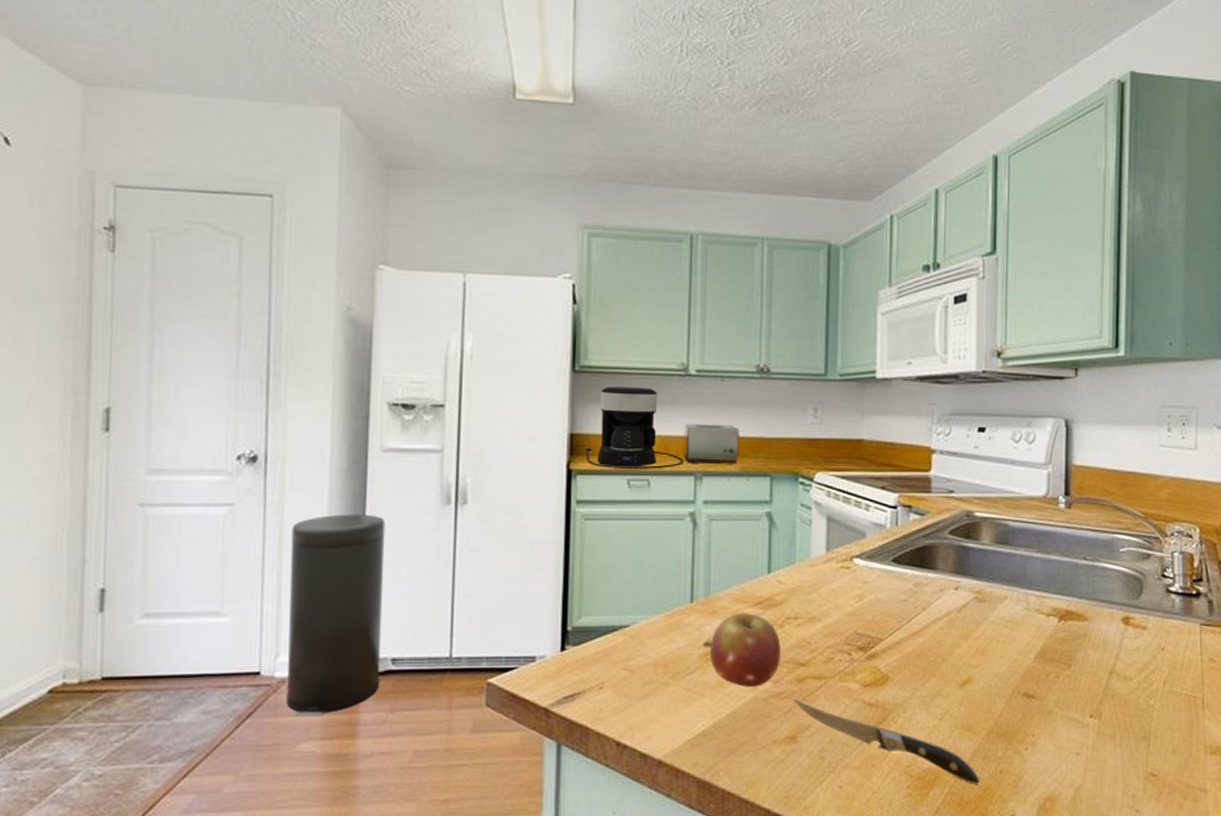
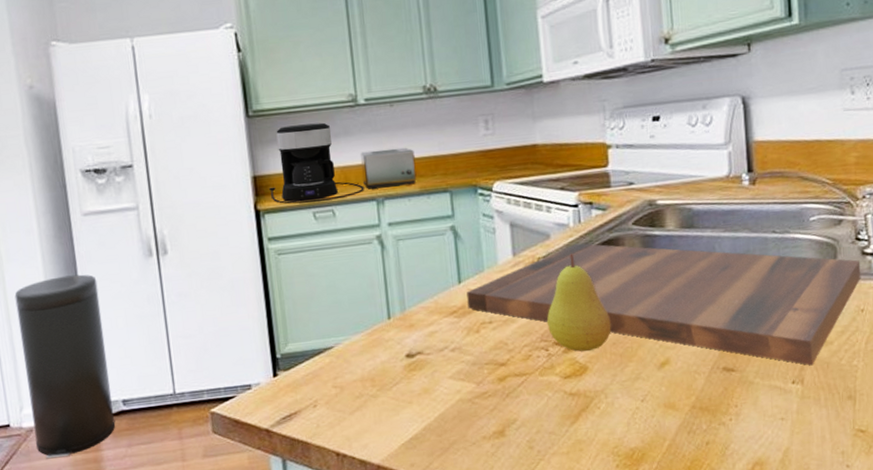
fruit: present [709,613,781,687] -> none [411,322,481,391]
cutting board: none [774,546,1165,701] -> present [466,243,861,366]
kitchen knife: present [792,698,980,784] -> none [496,396,687,457]
fruit: none [852,555,917,660] -> present [546,253,611,352]

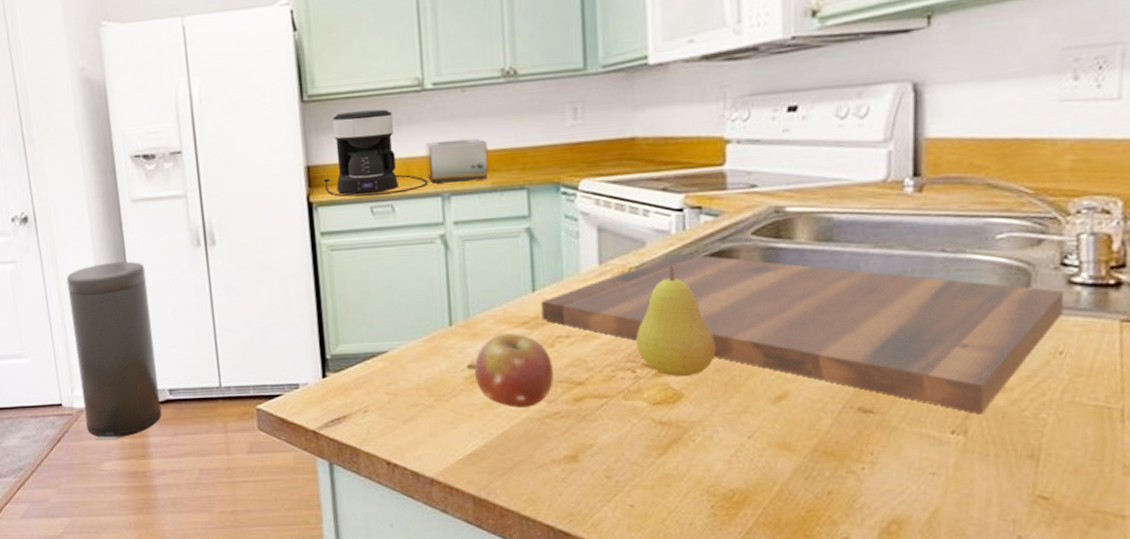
fruit: none [411,322,481,391] -> present [474,333,553,407]

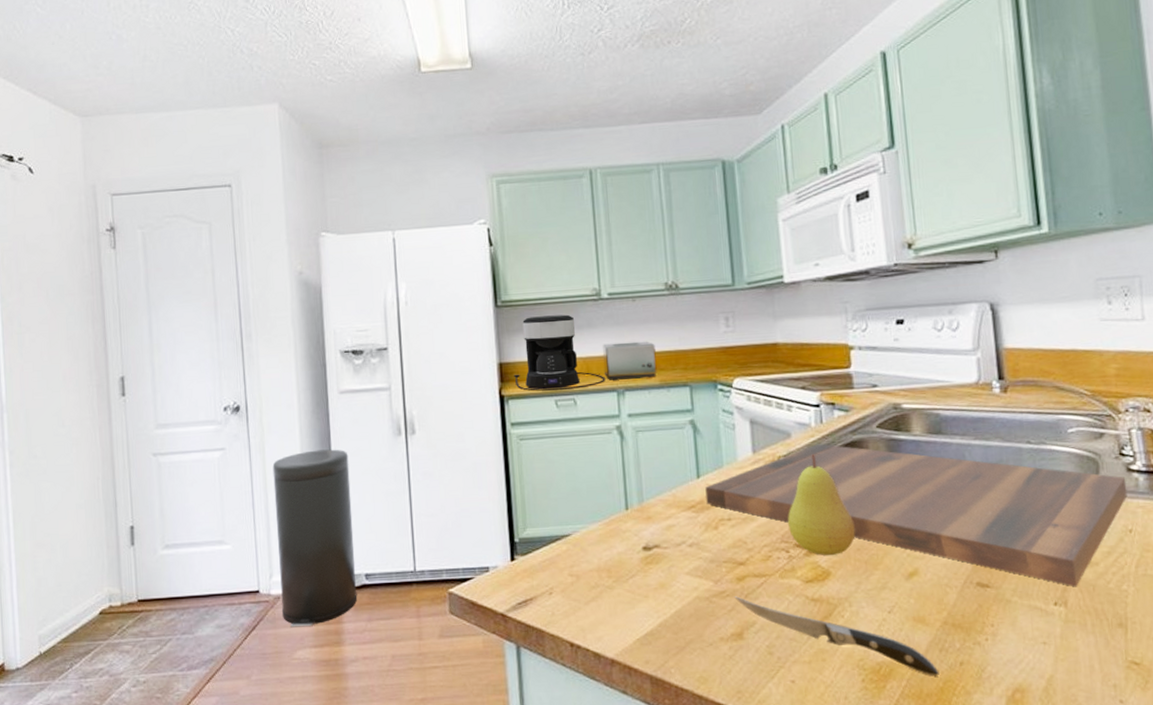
fruit: present [474,333,553,407] -> none [648,517,719,587]
kitchen knife: none [569,418,803,505] -> present [734,596,940,676]

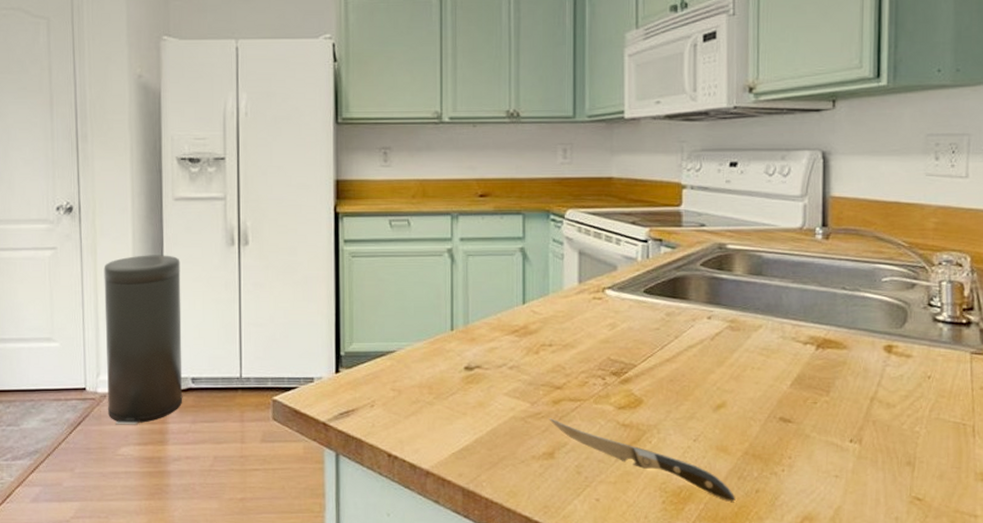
coffee maker: present [514,314,605,391] -> none [350,136,440,210]
toaster: present [602,341,657,380] -> none [439,167,492,204]
cutting board: present [705,443,1128,587] -> none [530,278,931,427]
fruit: present [787,453,855,555] -> none [606,286,670,384]

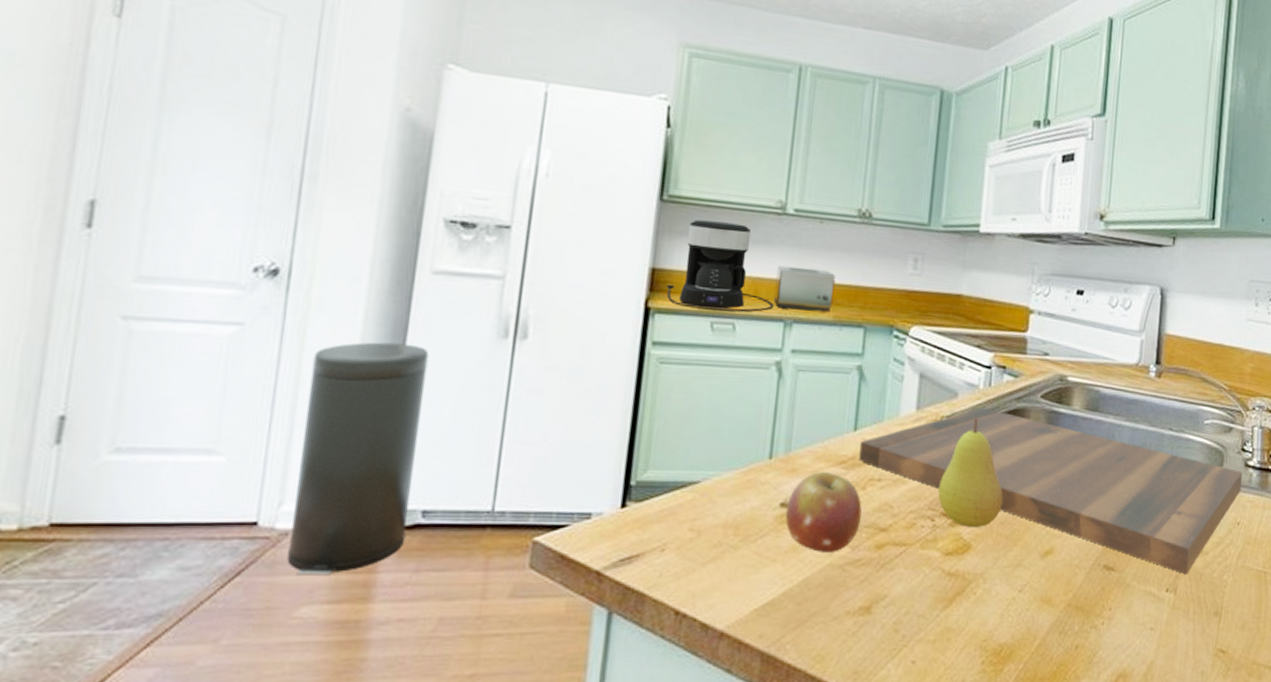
coffee maker: none [350,136,440,210] -> present [667,219,774,313]
toaster: none [439,167,492,204] -> present [773,265,836,312]
fruit: none [470,340,537,407] -> present [785,472,862,552]
cutting board: none [530,278,931,427] -> present [859,407,1243,575]
kitchen knife: present [549,418,736,502] -> none [869,566,1056,660]
fruit: none [606,286,670,384] -> present [938,417,1003,527]

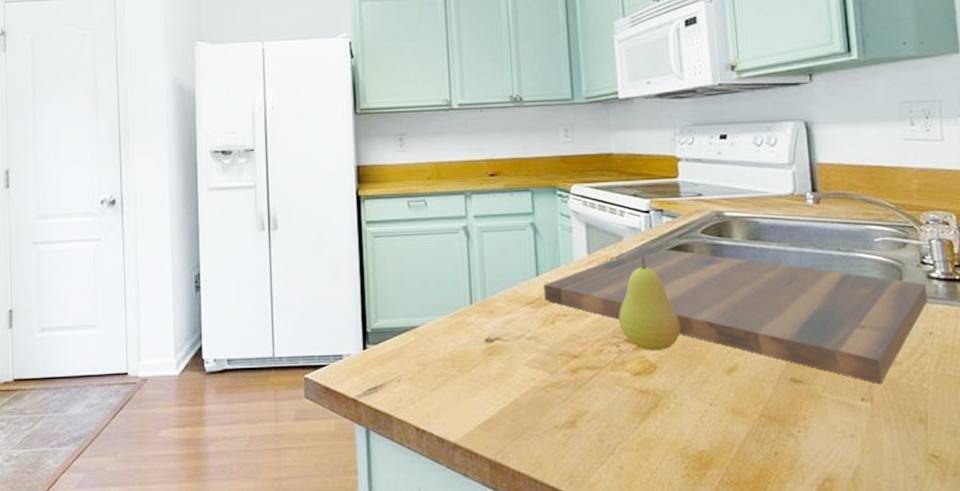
pedal bin: present [287,342,429,575] -> none [144,242,219,408]
coffee maker: present [667,219,774,313] -> none [370,122,454,193]
toaster: present [773,265,836,312] -> none [451,148,502,184]
fruit: present [785,472,862,552] -> none [490,312,555,377]

